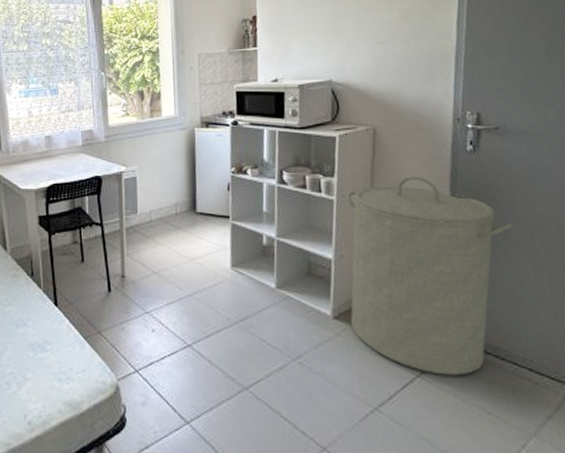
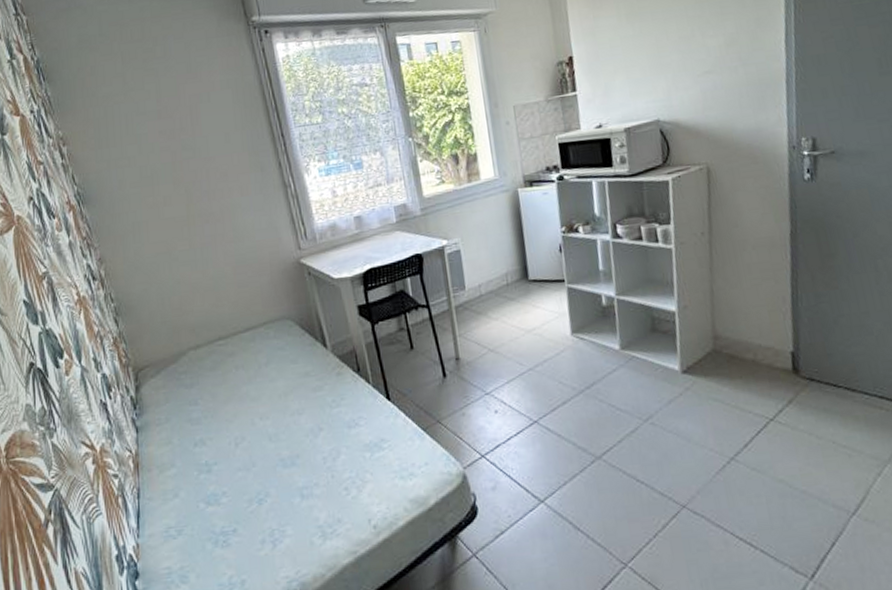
laundry hamper: present [346,176,514,376] -> none [684,212,857,416]

